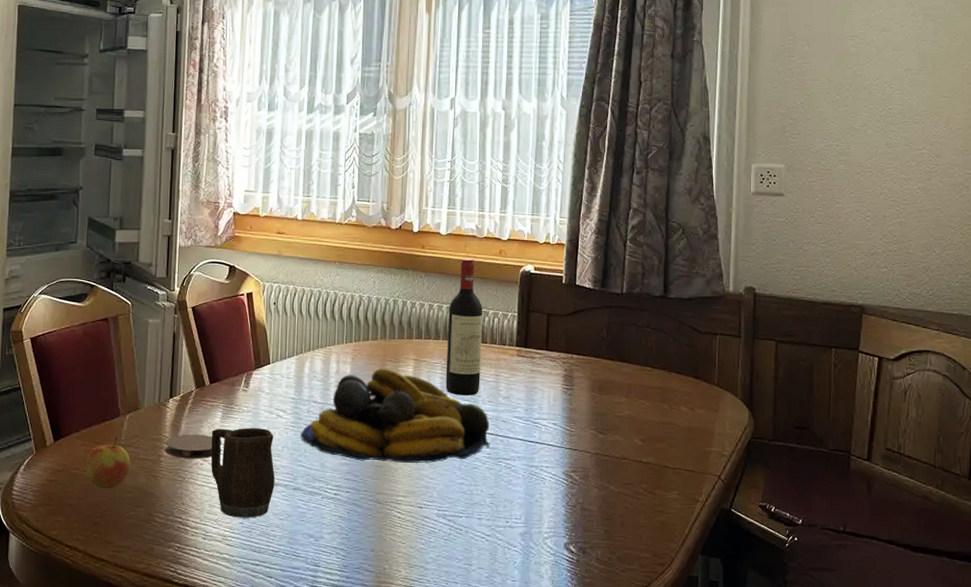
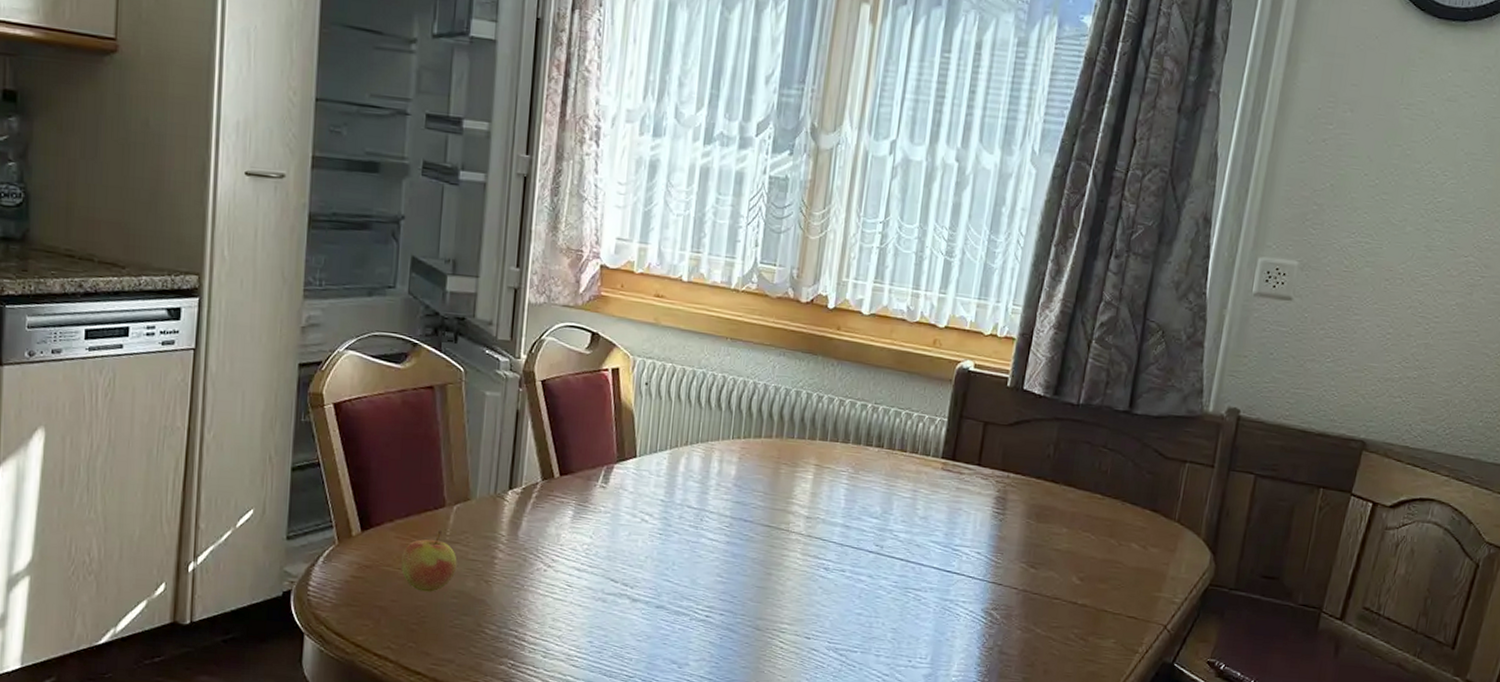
coaster: present [165,434,222,459] -> none [501,533,571,564]
mug: present [211,428,275,518] -> none [556,530,636,637]
fruit bowl: present [301,368,491,464] -> none [669,472,900,588]
wine bottle: present [446,258,483,396] -> none [851,346,906,513]

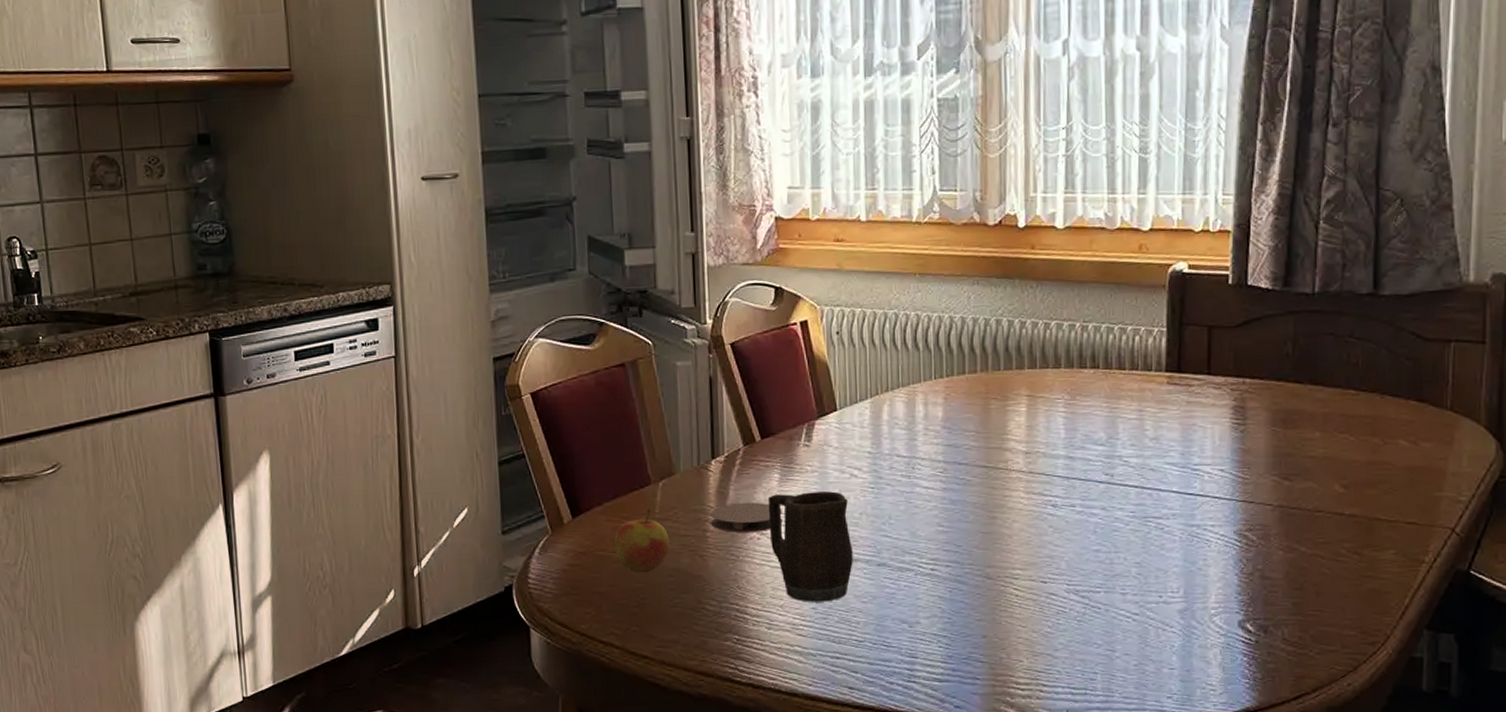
coaster: none [501,533,571,564] -> present [711,502,783,533]
mug: none [556,530,636,637] -> present [767,491,853,602]

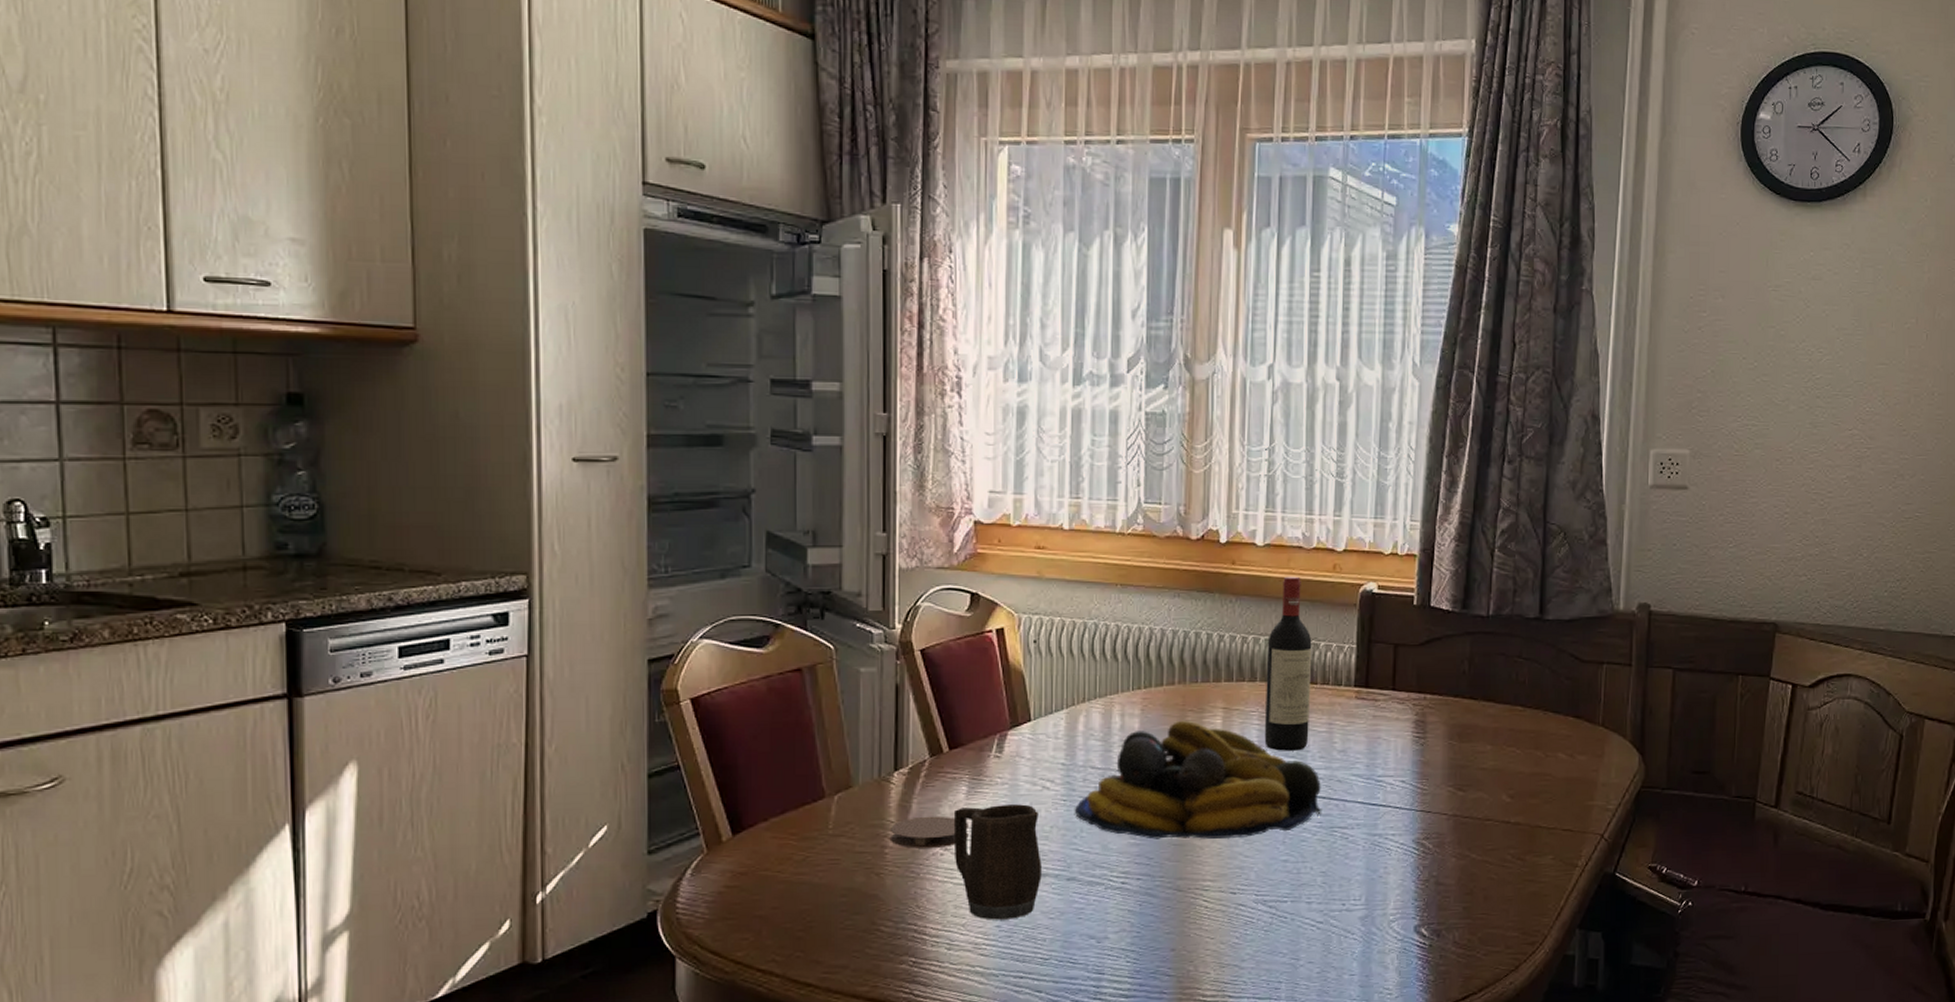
apple: present [613,509,670,573] -> none [779,824,843,894]
fruit bowl: none [883,408,1135,528] -> present [1075,720,1323,839]
wine bottle: none [1070,258,1119,439] -> present [1264,576,1312,751]

